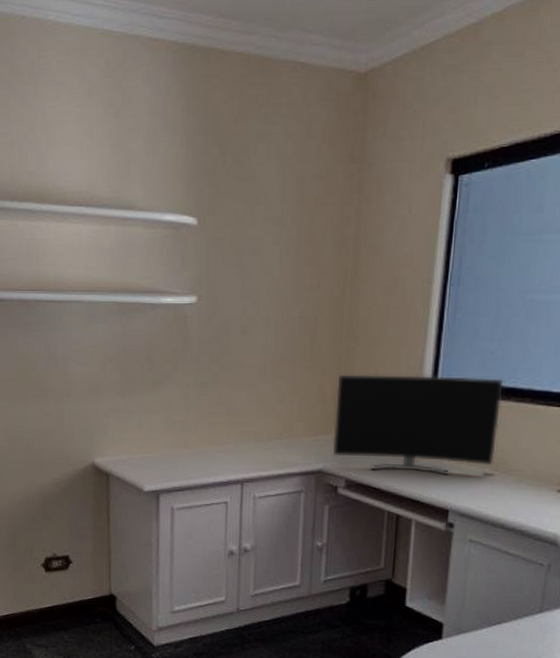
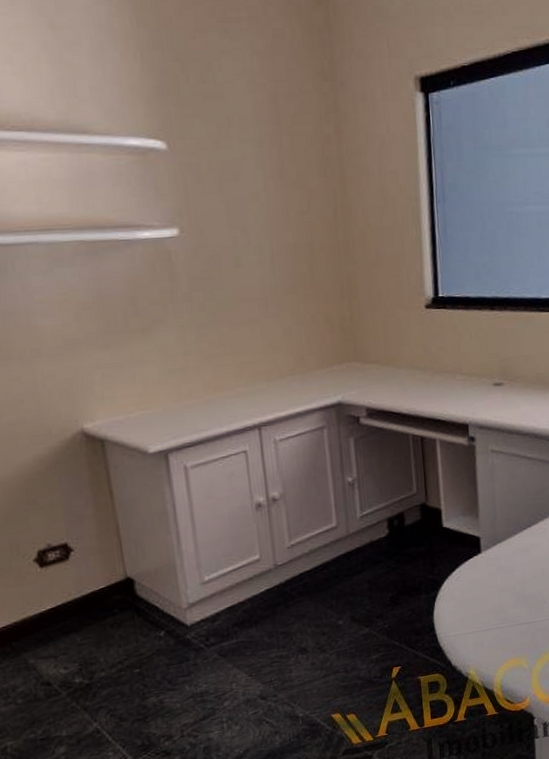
monitor: present [333,374,504,476] -> none [343,290,502,395]

